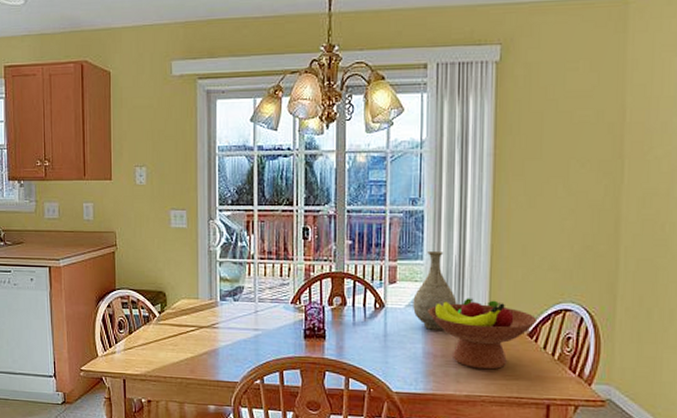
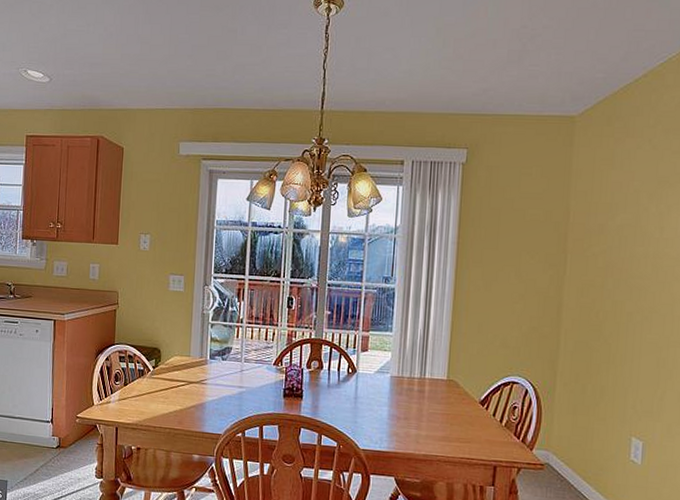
vase: present [413,250,457,330] -> none [381,324,420,395]
fruit bowl: present [428,298,538,370] -> none [394,367,489,433]

